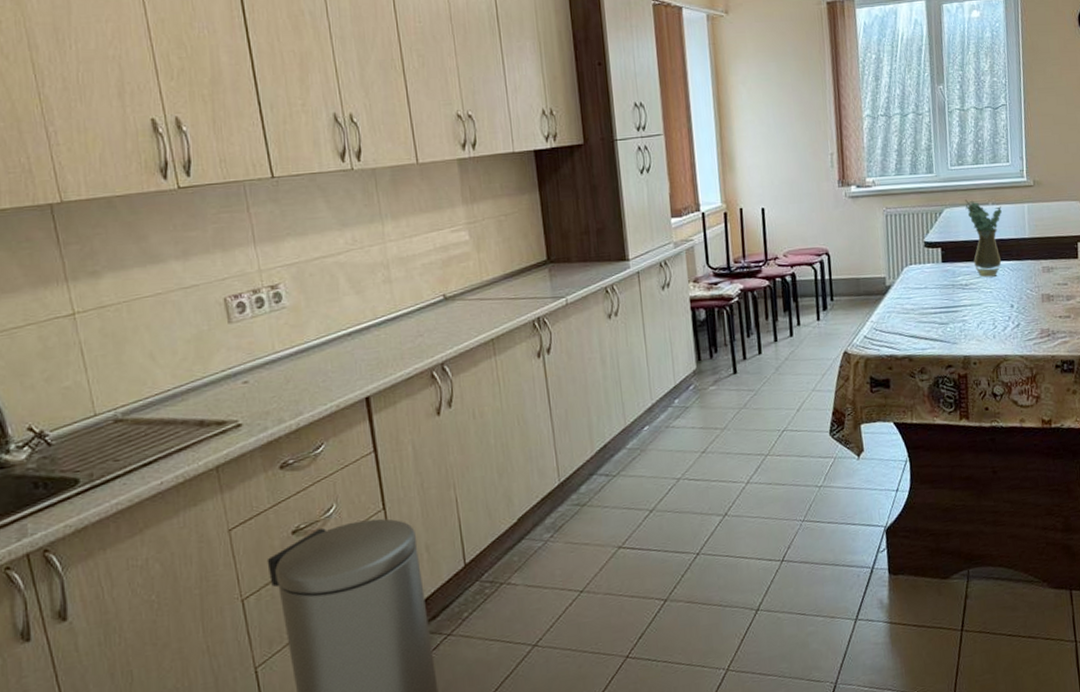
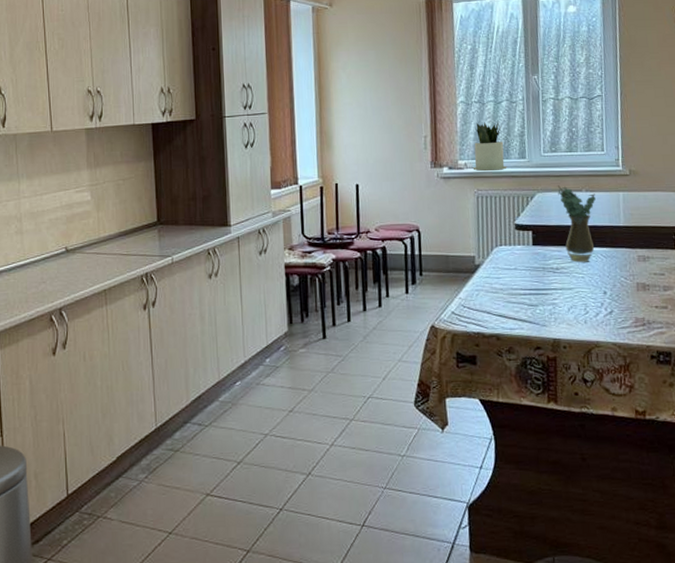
planter: none [881,135,915,189] -> present [472,121,507,172]

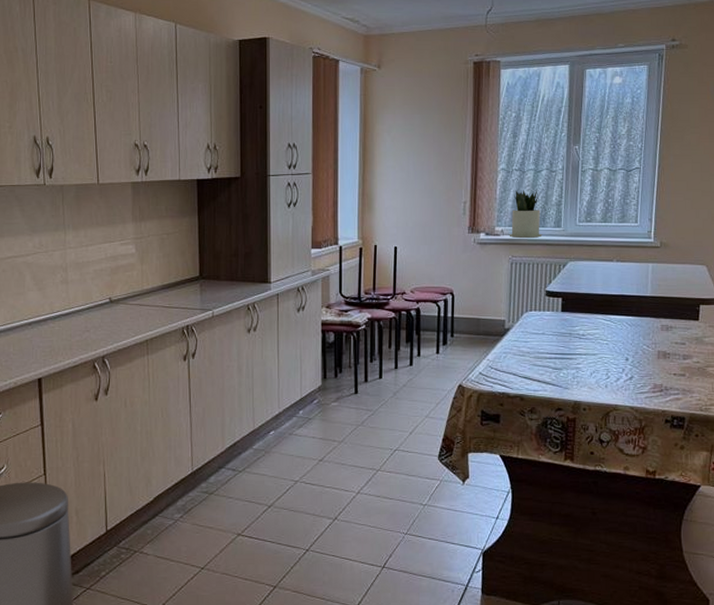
vase: present [557,185,596,263] -> none [589,254,626,330]

